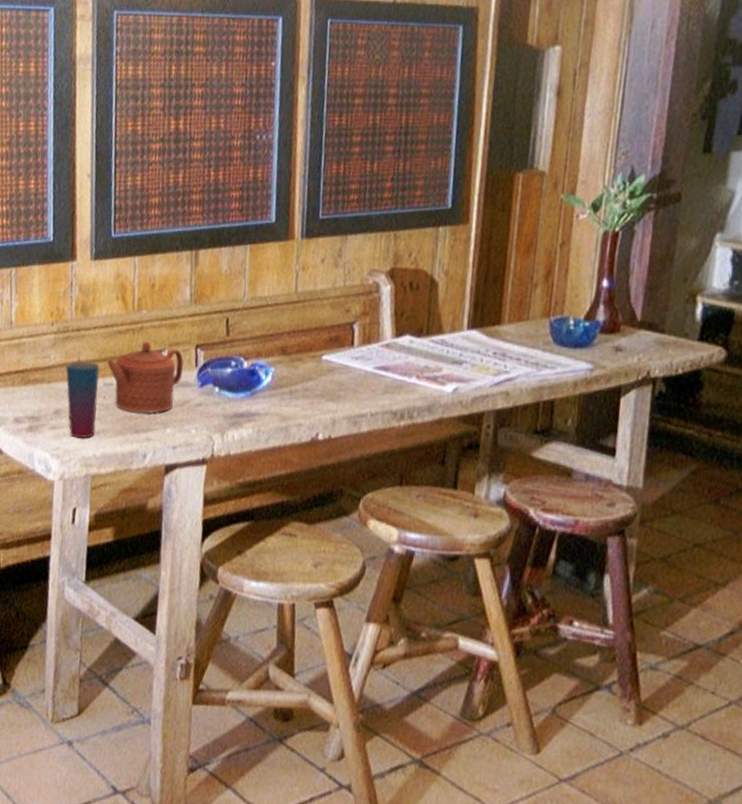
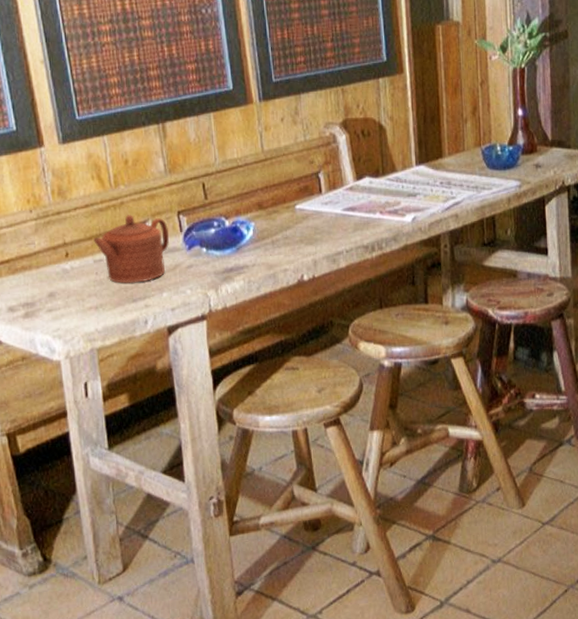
cup: present [65,361,100,439] -> none [51,242,93,317]

